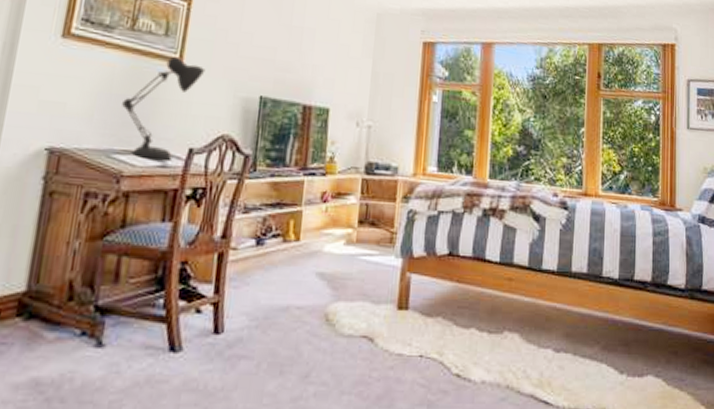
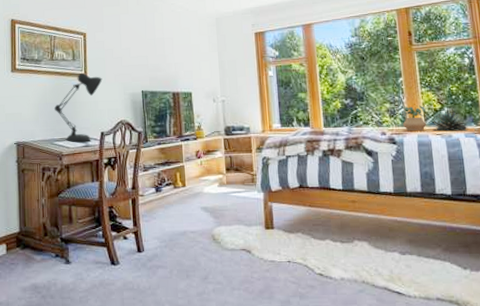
potted plant: none [577,164,604,197] -> present [401,105,427,132]
succulent plant: none [607,175,645,203] -> present [431,111,469,132]

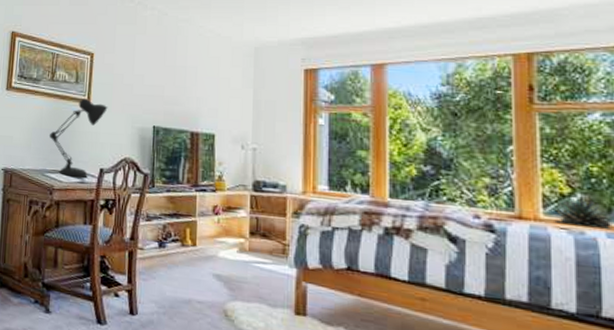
potted plant: present [401,105,427,132] -> none [507,185,546,221]

